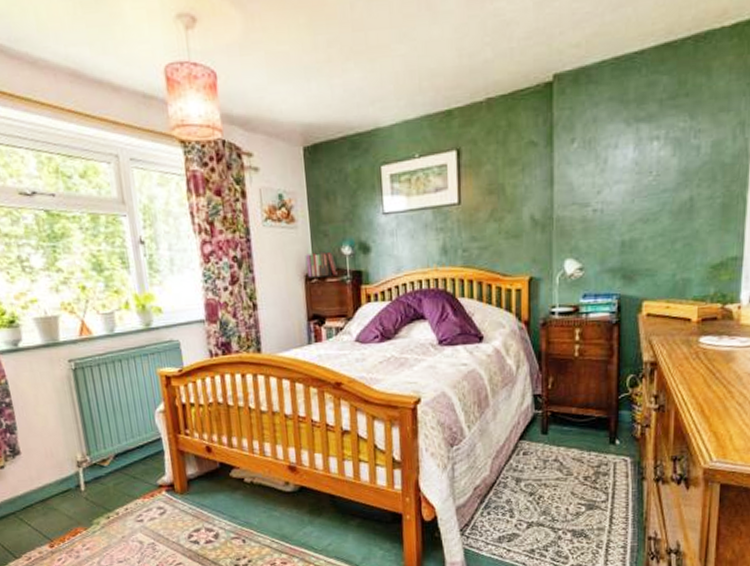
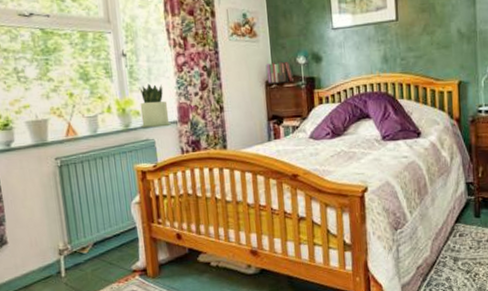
planter: none [160,276,199,328] -> present [139,83,172,129]

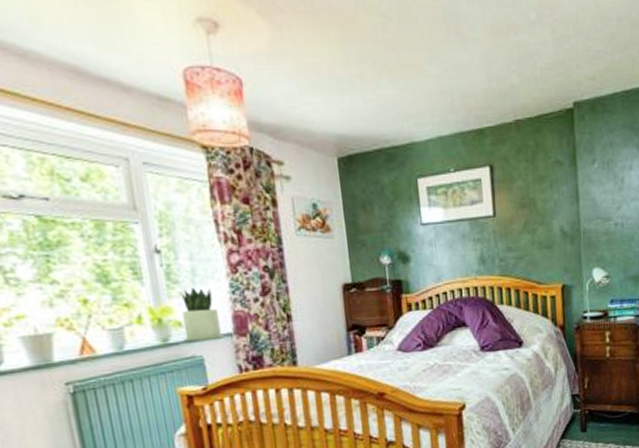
books: present [265,61,295,84] -> none [342,261,379,288]

